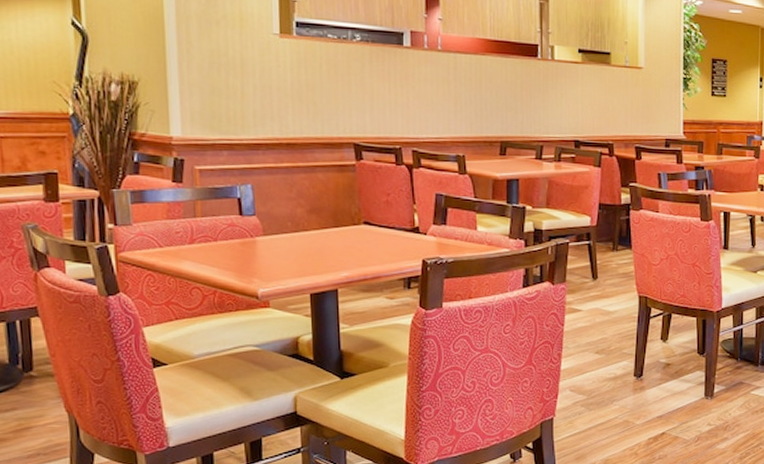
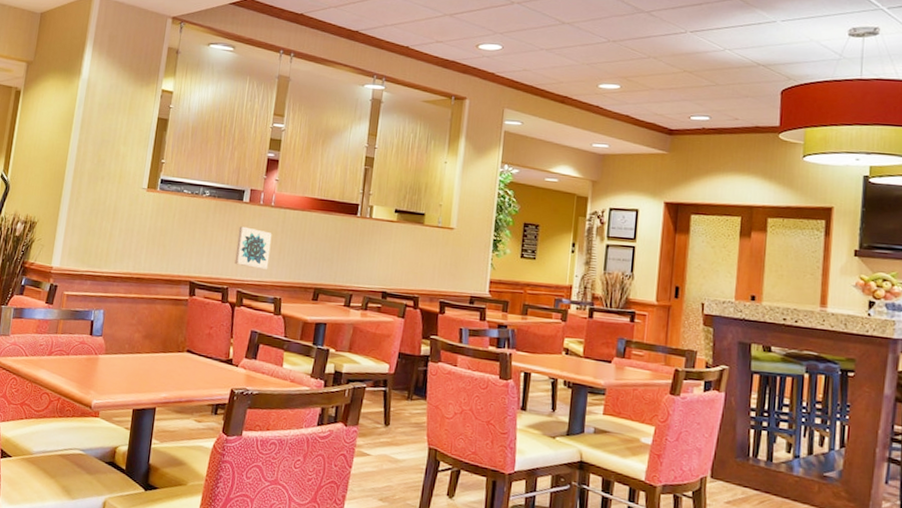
wall art: none [403,75,445,125] -> present [234,226,272,271]

